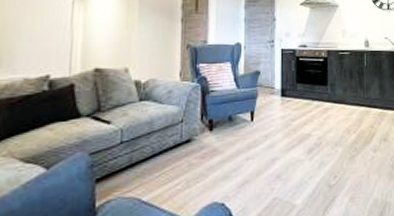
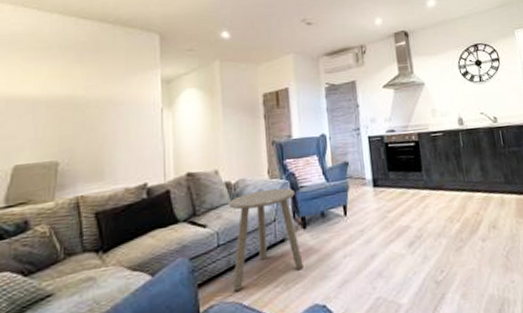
side table: none [132,90,206,187] -> present [228,188,303,291]

